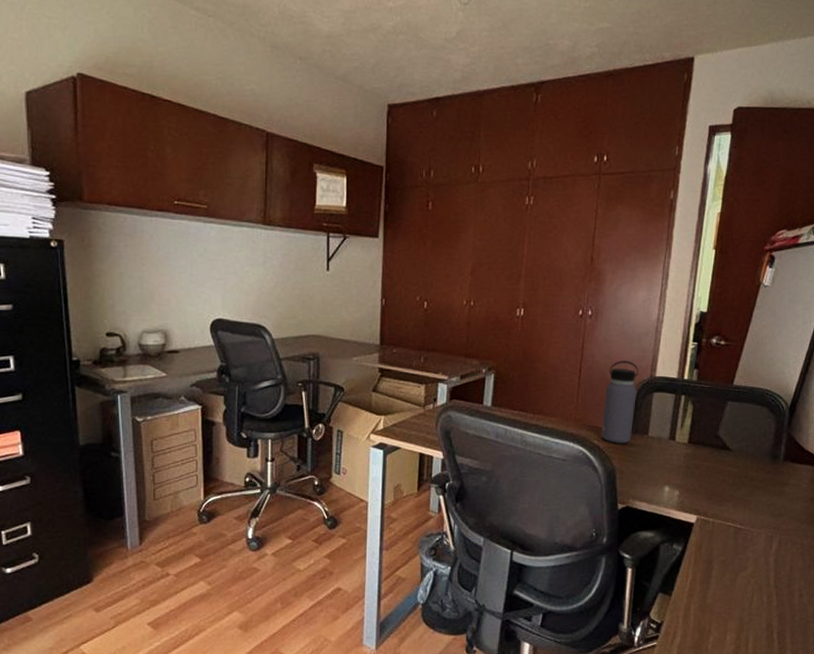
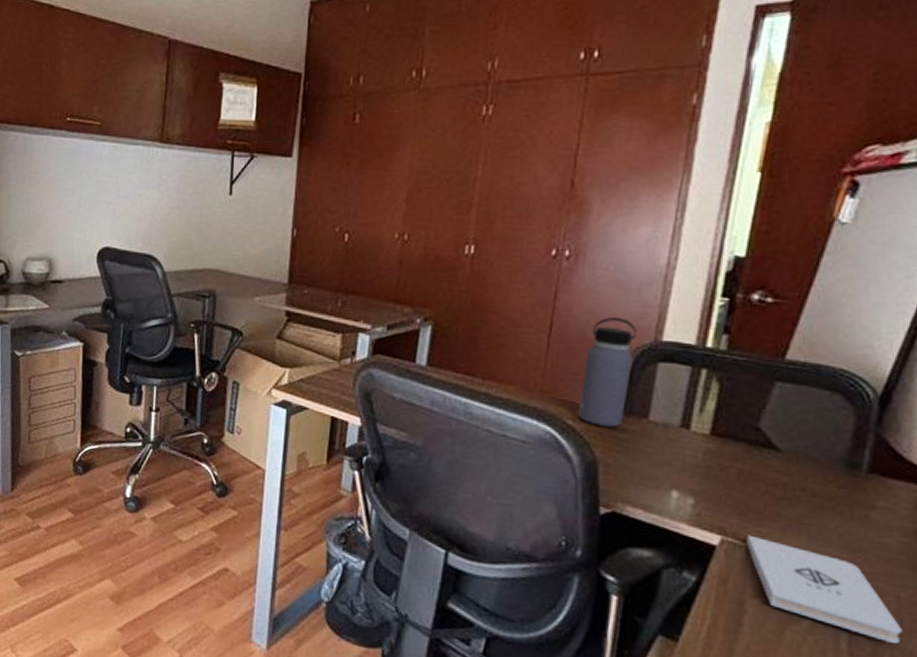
notepad: none [712,513,805,576] -> present [746,535,903,643]

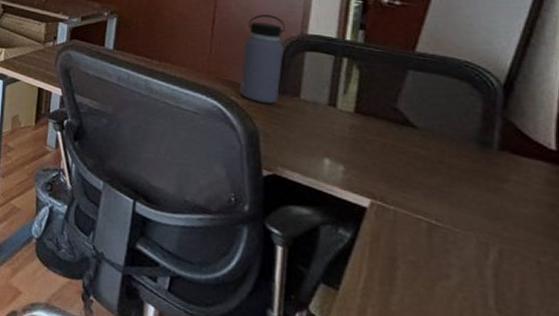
notepad: present [746,535,903,643] -> none [394,199,546,304]

